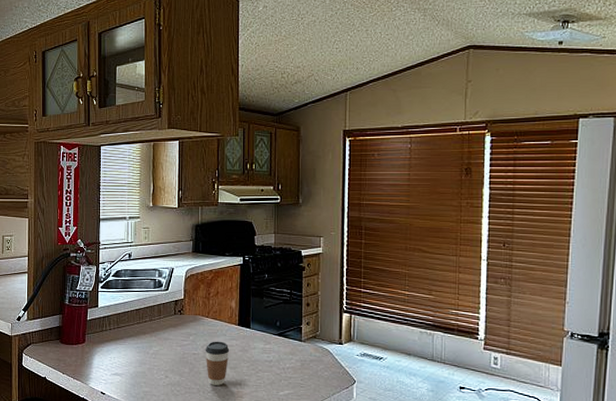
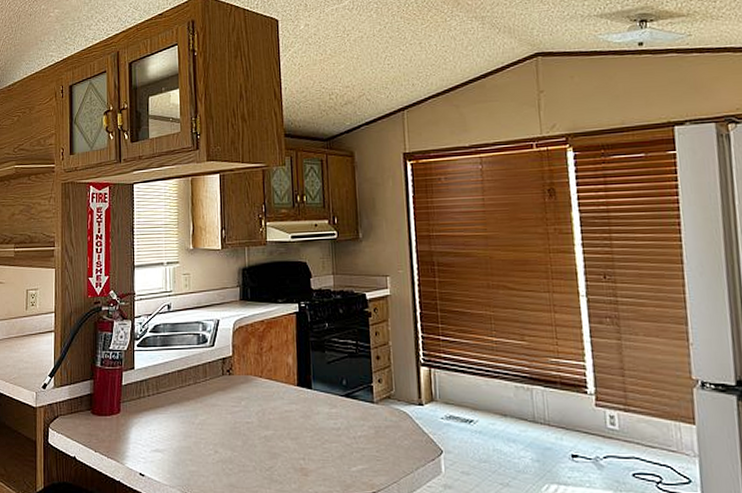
coffee cup: present [205,341,230,386] -> none [259,406,289,461]

